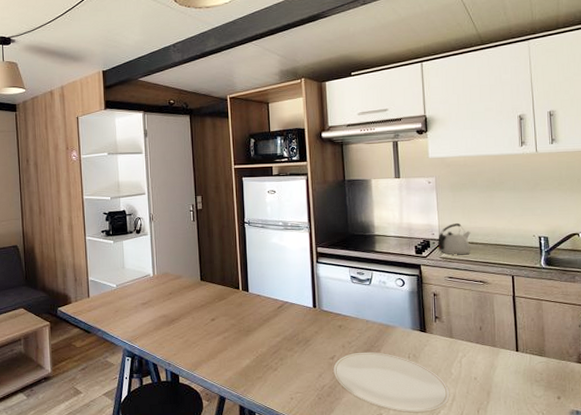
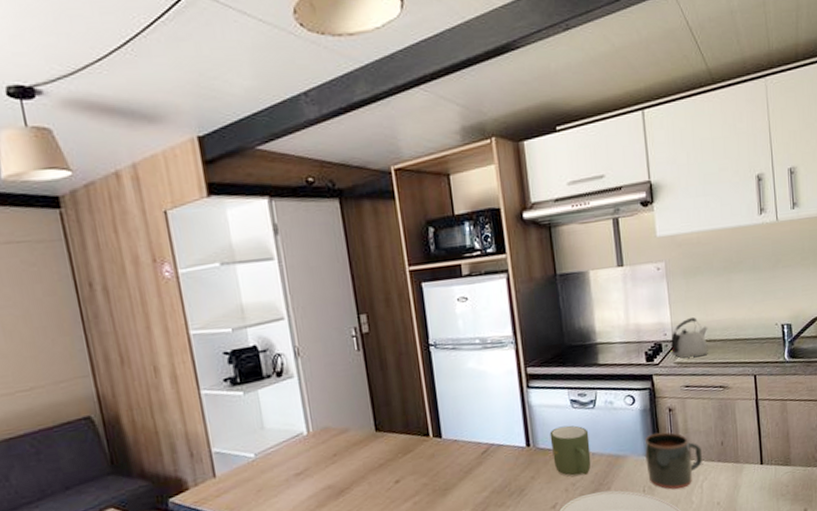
mug: none [332,296,365,337] -> present [549,425,591,477]
mug: none [411,311,463,360] -> present [644,432,703,489]

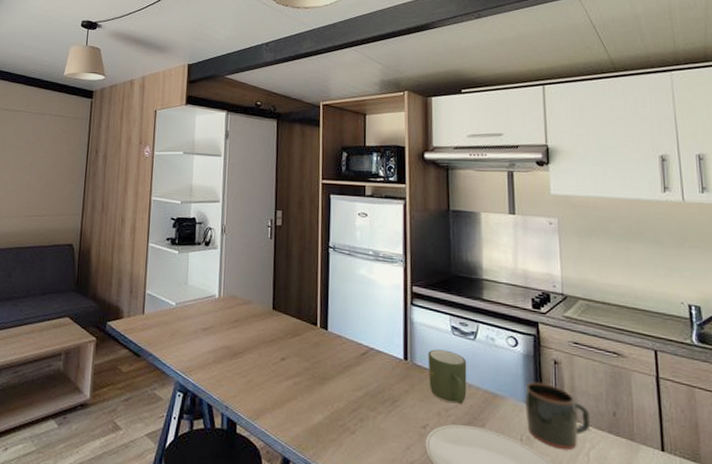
kettle: present [671,317,709,359] -> none [560,276,602,316]

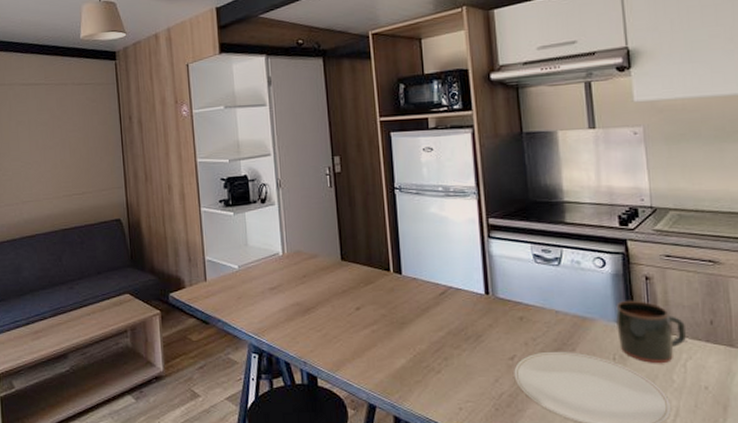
mug: present [428,349,467,404] -> none [510,279,554,332]

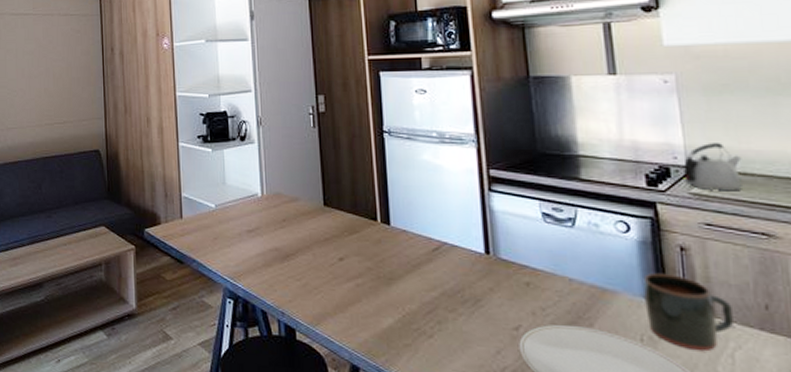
kettle: none [649,185,696,226] -> present [683,143,744,190]

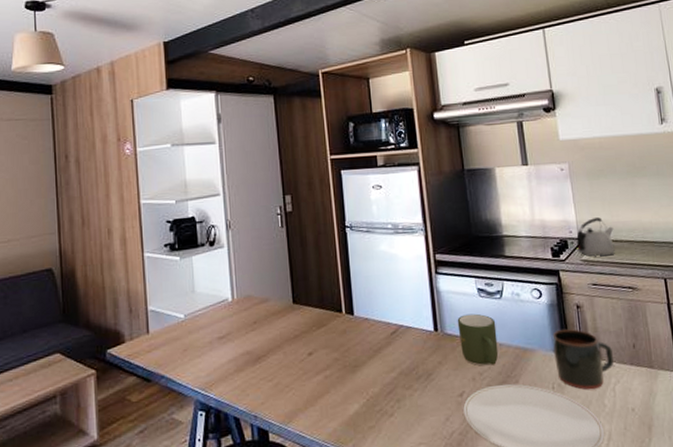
mug: none [514,240,568,302] -> present [457,313,499,366]

